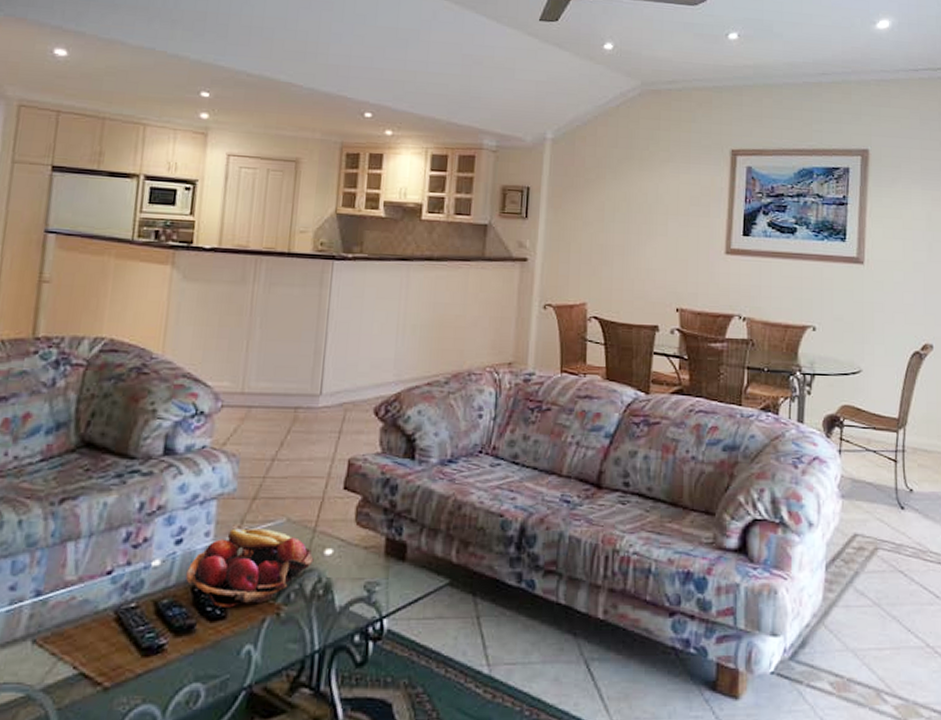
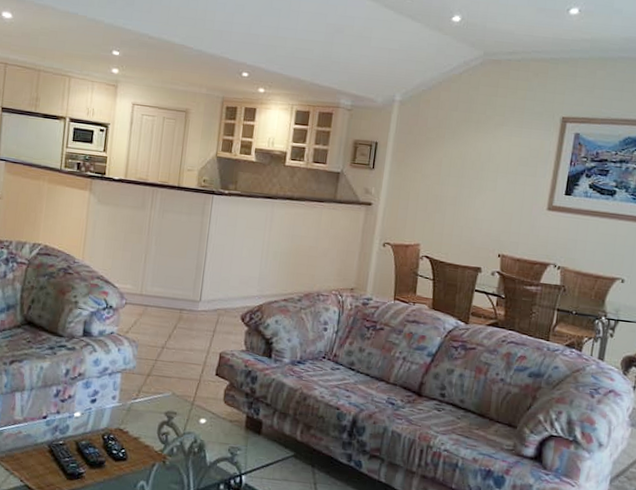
fruit basket: present [185,528,314,607] -> none [98,395,192,453]

